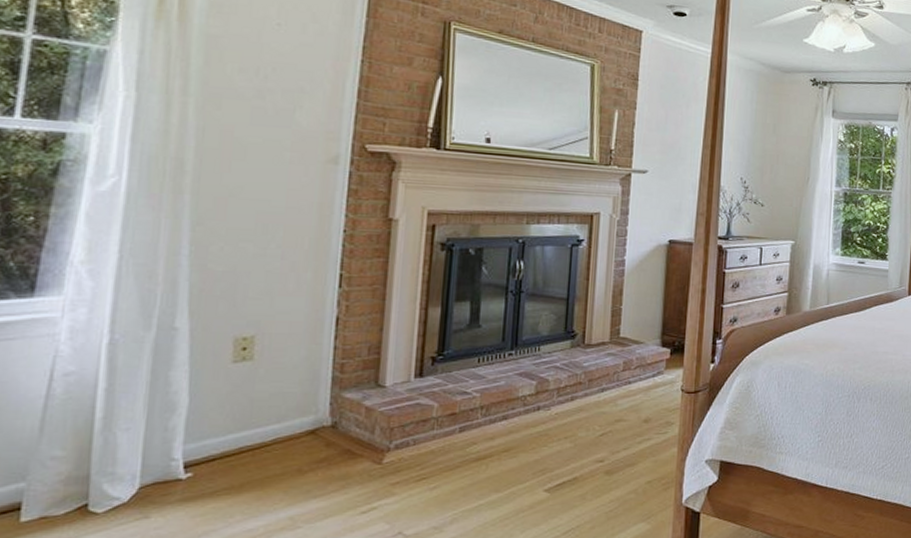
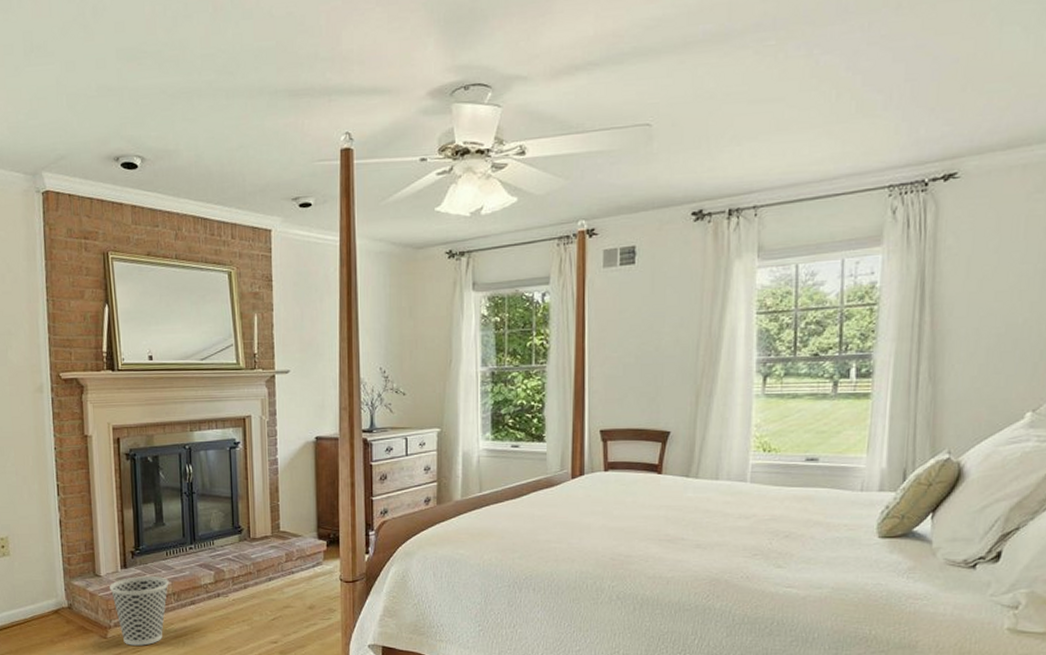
wastebasket: none [395,387,477,472] -> present [110,576,169,646]

